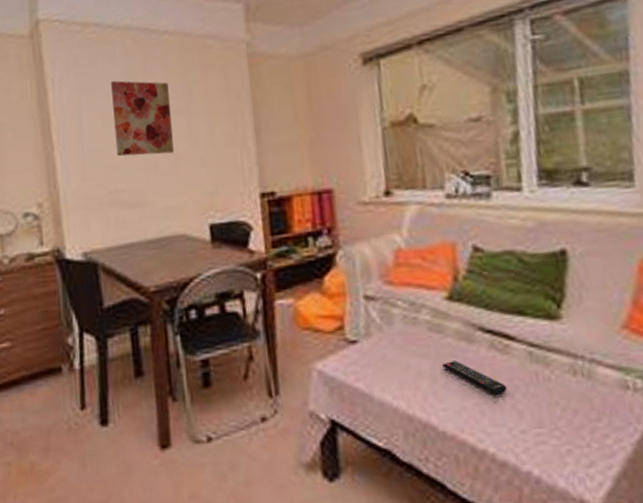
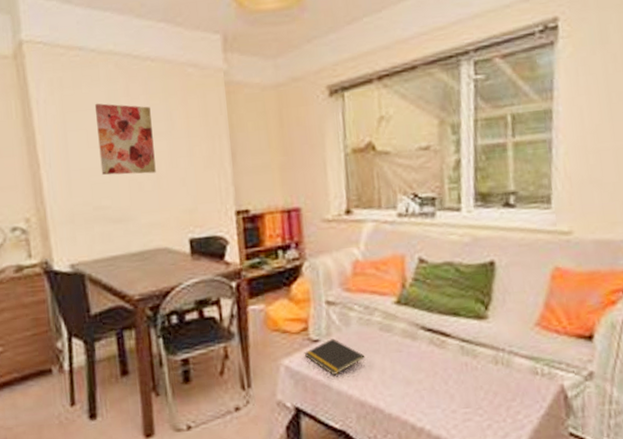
notepad: none [339,340,412,383] -> present [304,339,365,375]
remote control: present [442,361,508,395] -> none [390,355,443,382]

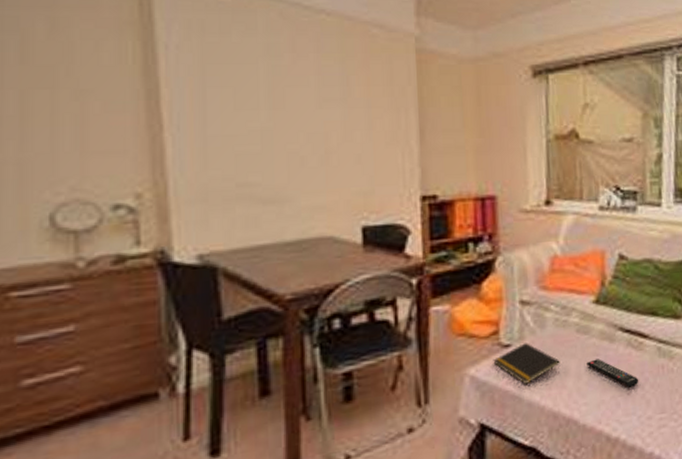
wall art: present [94,103,156,175] -> none [247,56,324,147]
remote control: none [390,355,443,382] -> present [587,358,639,388]

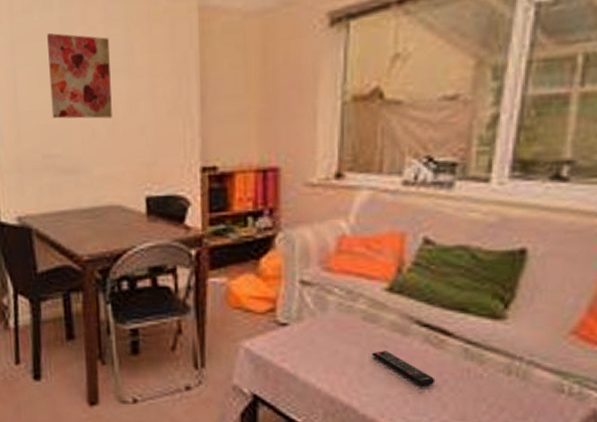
wall art: none [247,56,324,147] -> present [46,32,112,119]
notepad: present [493,343,560,384] -> none [268,324,341,364]

